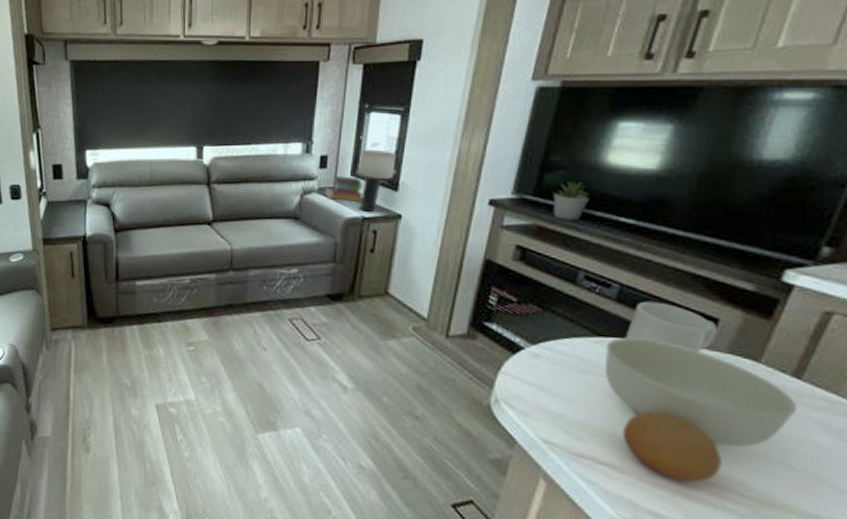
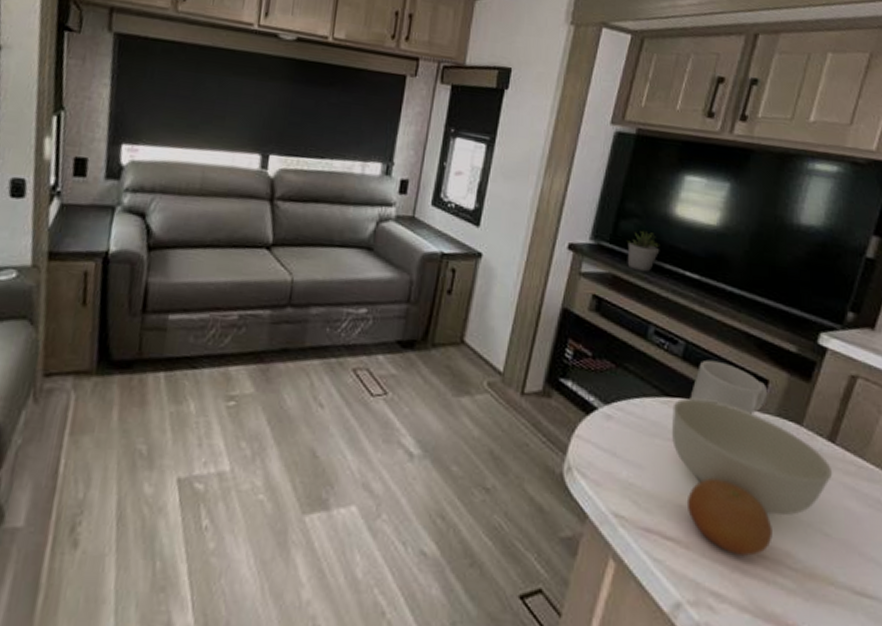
books: present [324,176,363,203] -> none [402,204,444,235]
table lamp: present [356,149,397,212] -> none [438,177,480,248]

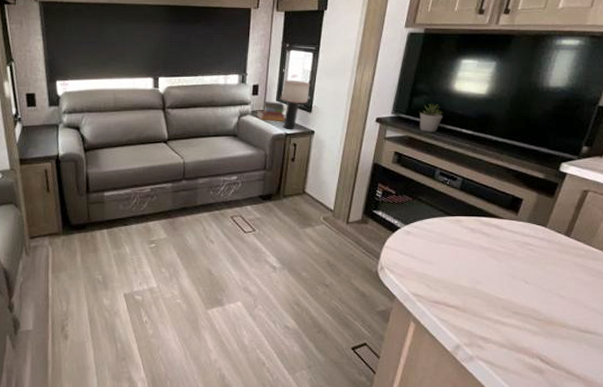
books: none [402,204,444,235] -> present [256,101,286,122]
table lamp: none [438,177,480,248] -> present [280,80,310,129]
bowl: present [672,397,833,516] -> none [453,215,568,287]
fruit: present [686,478,773,557] -> none [463,267,523,314]
mug: present [690,359,768,414] -> none [465,189,522,223]

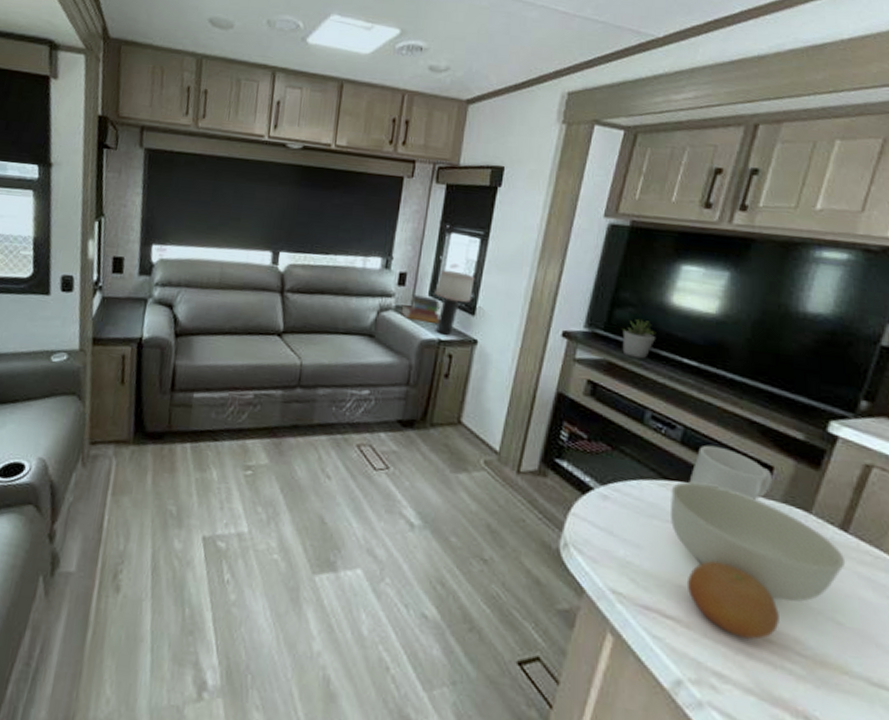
bowl: none [453,215,568,287] -> present [671,481,846,602]
fruit: none [463,267,523,314] -> present [686,561,780,640]
mug: none [465,189,522,223] -> present [689,445,773,500]

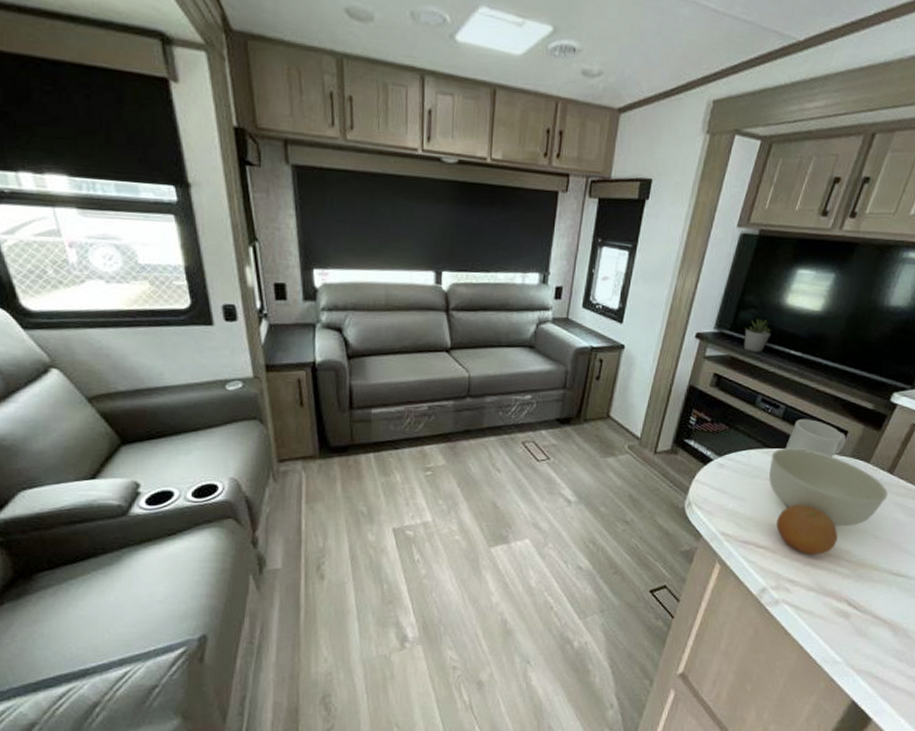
books: present [401,294,441,324] -> none [558,307,593,333]
table lamp: present [434,269,475,335] -> none [587,282,623,342]

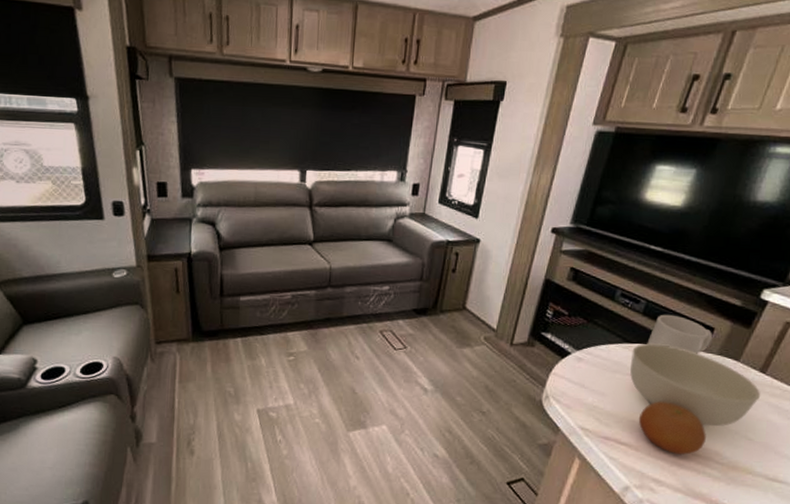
potted plant: present [743,319,772,353] -> none [601,215,630,248]

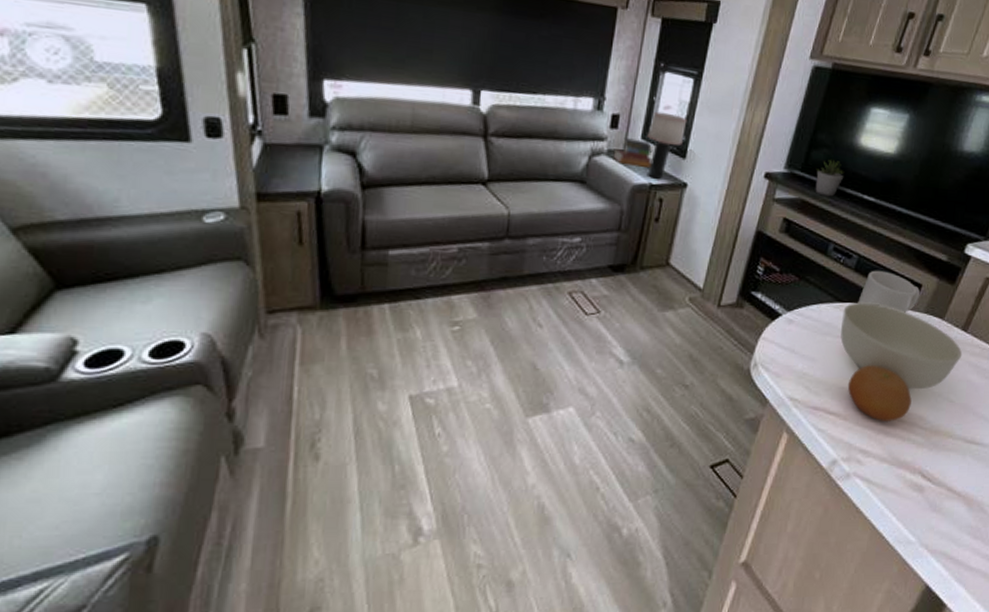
books: none [415,203,449,227] -> present [613,138,653,168]
table lamp: none [444,179,479,236] -> present [647,111,687,179]
potted plant: none [601,215,630,248] -> present [815,160,845,197]

